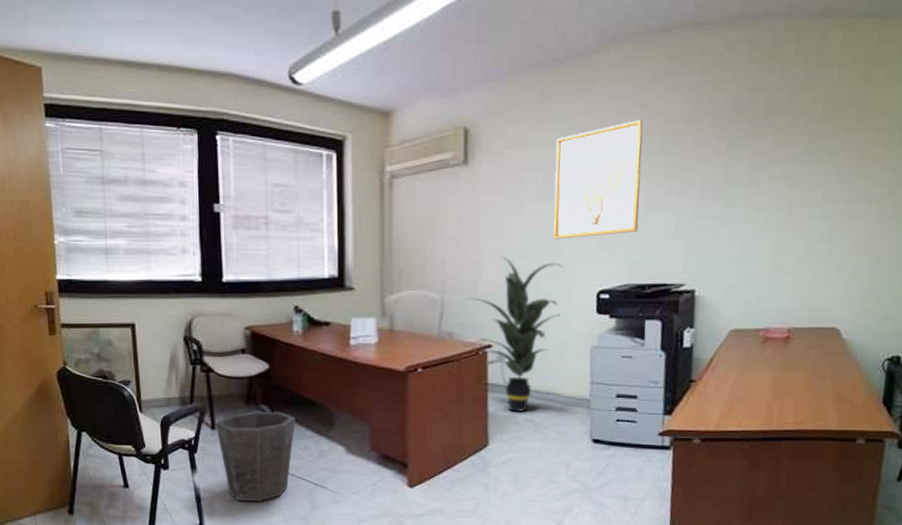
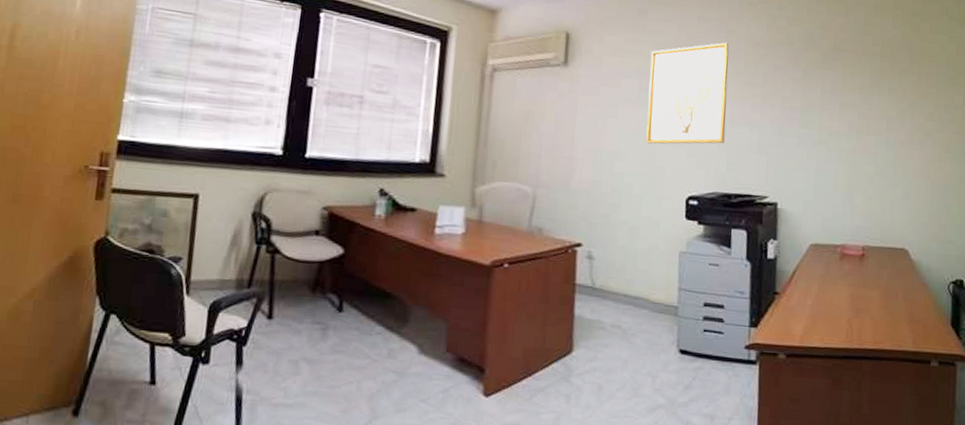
waste bin: present [215,412,295,502] -> none [273,301,366,408]
indoor plant: present [465,257,562,413] -> none [557,157,654,317]

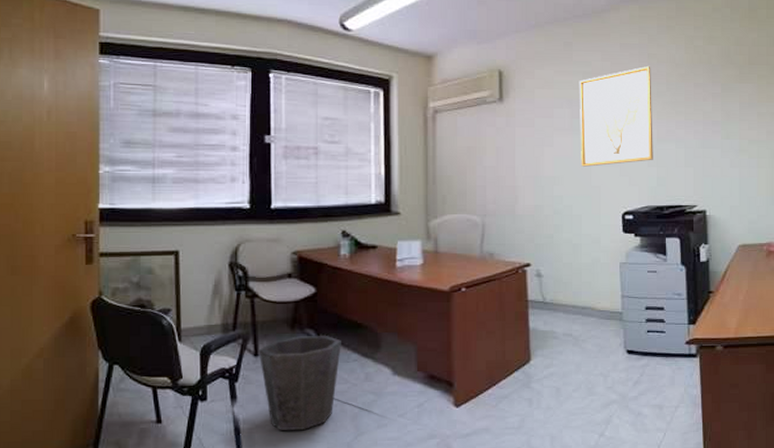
waste bin: none [273,301,366,408] -> present [258,336,341,431]

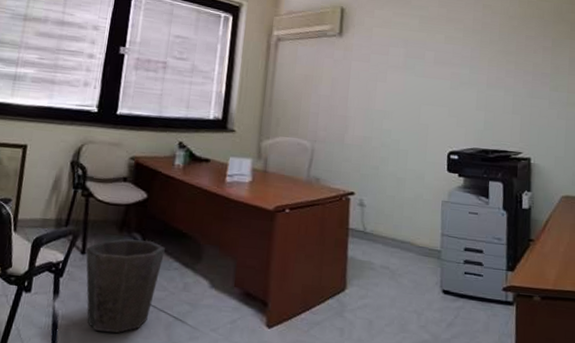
wall art: present [579,66,653,167] -> none [411,15,485,105]

